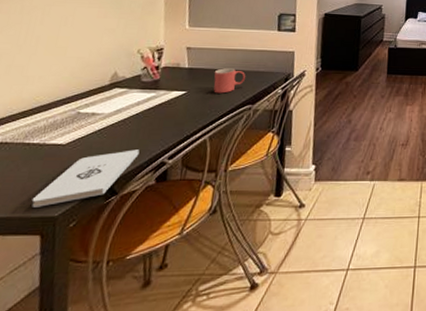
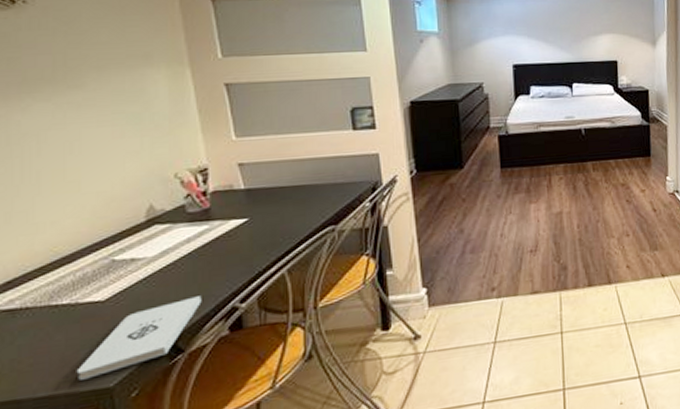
mug: present [213,68,246,94] -> none [281,183,322,217]

